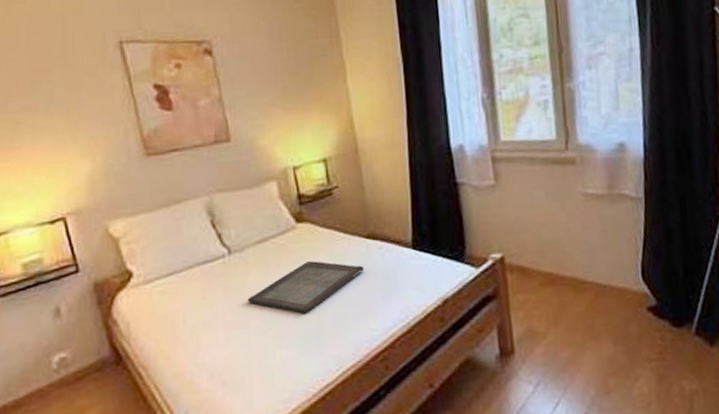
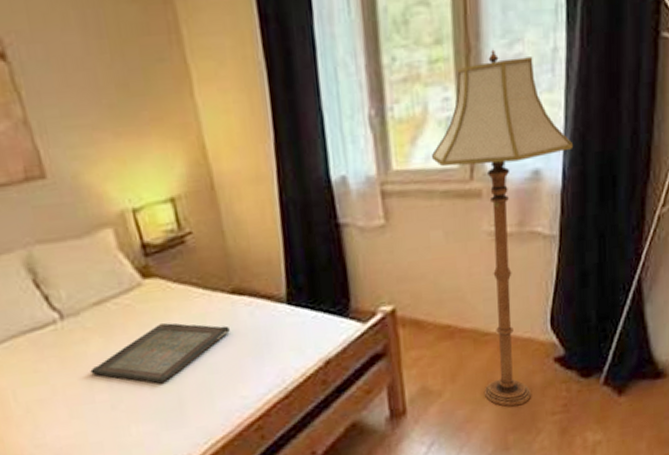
floor lamp: none [533,49,652,352] -> present [432,49,574,407]

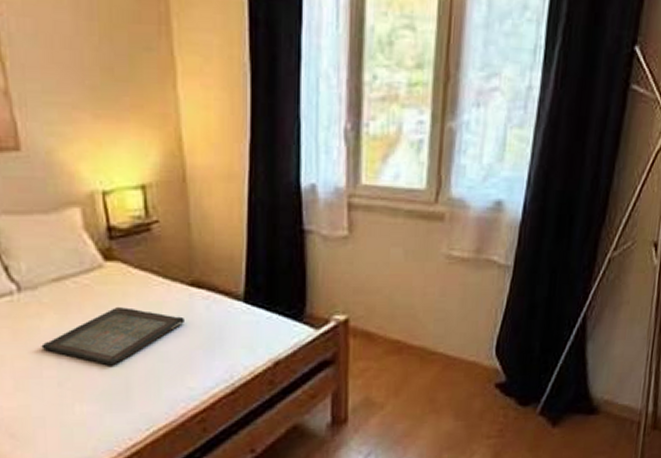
floor lamp: present [432,49,574,407] -> none [401,80,537,426]

